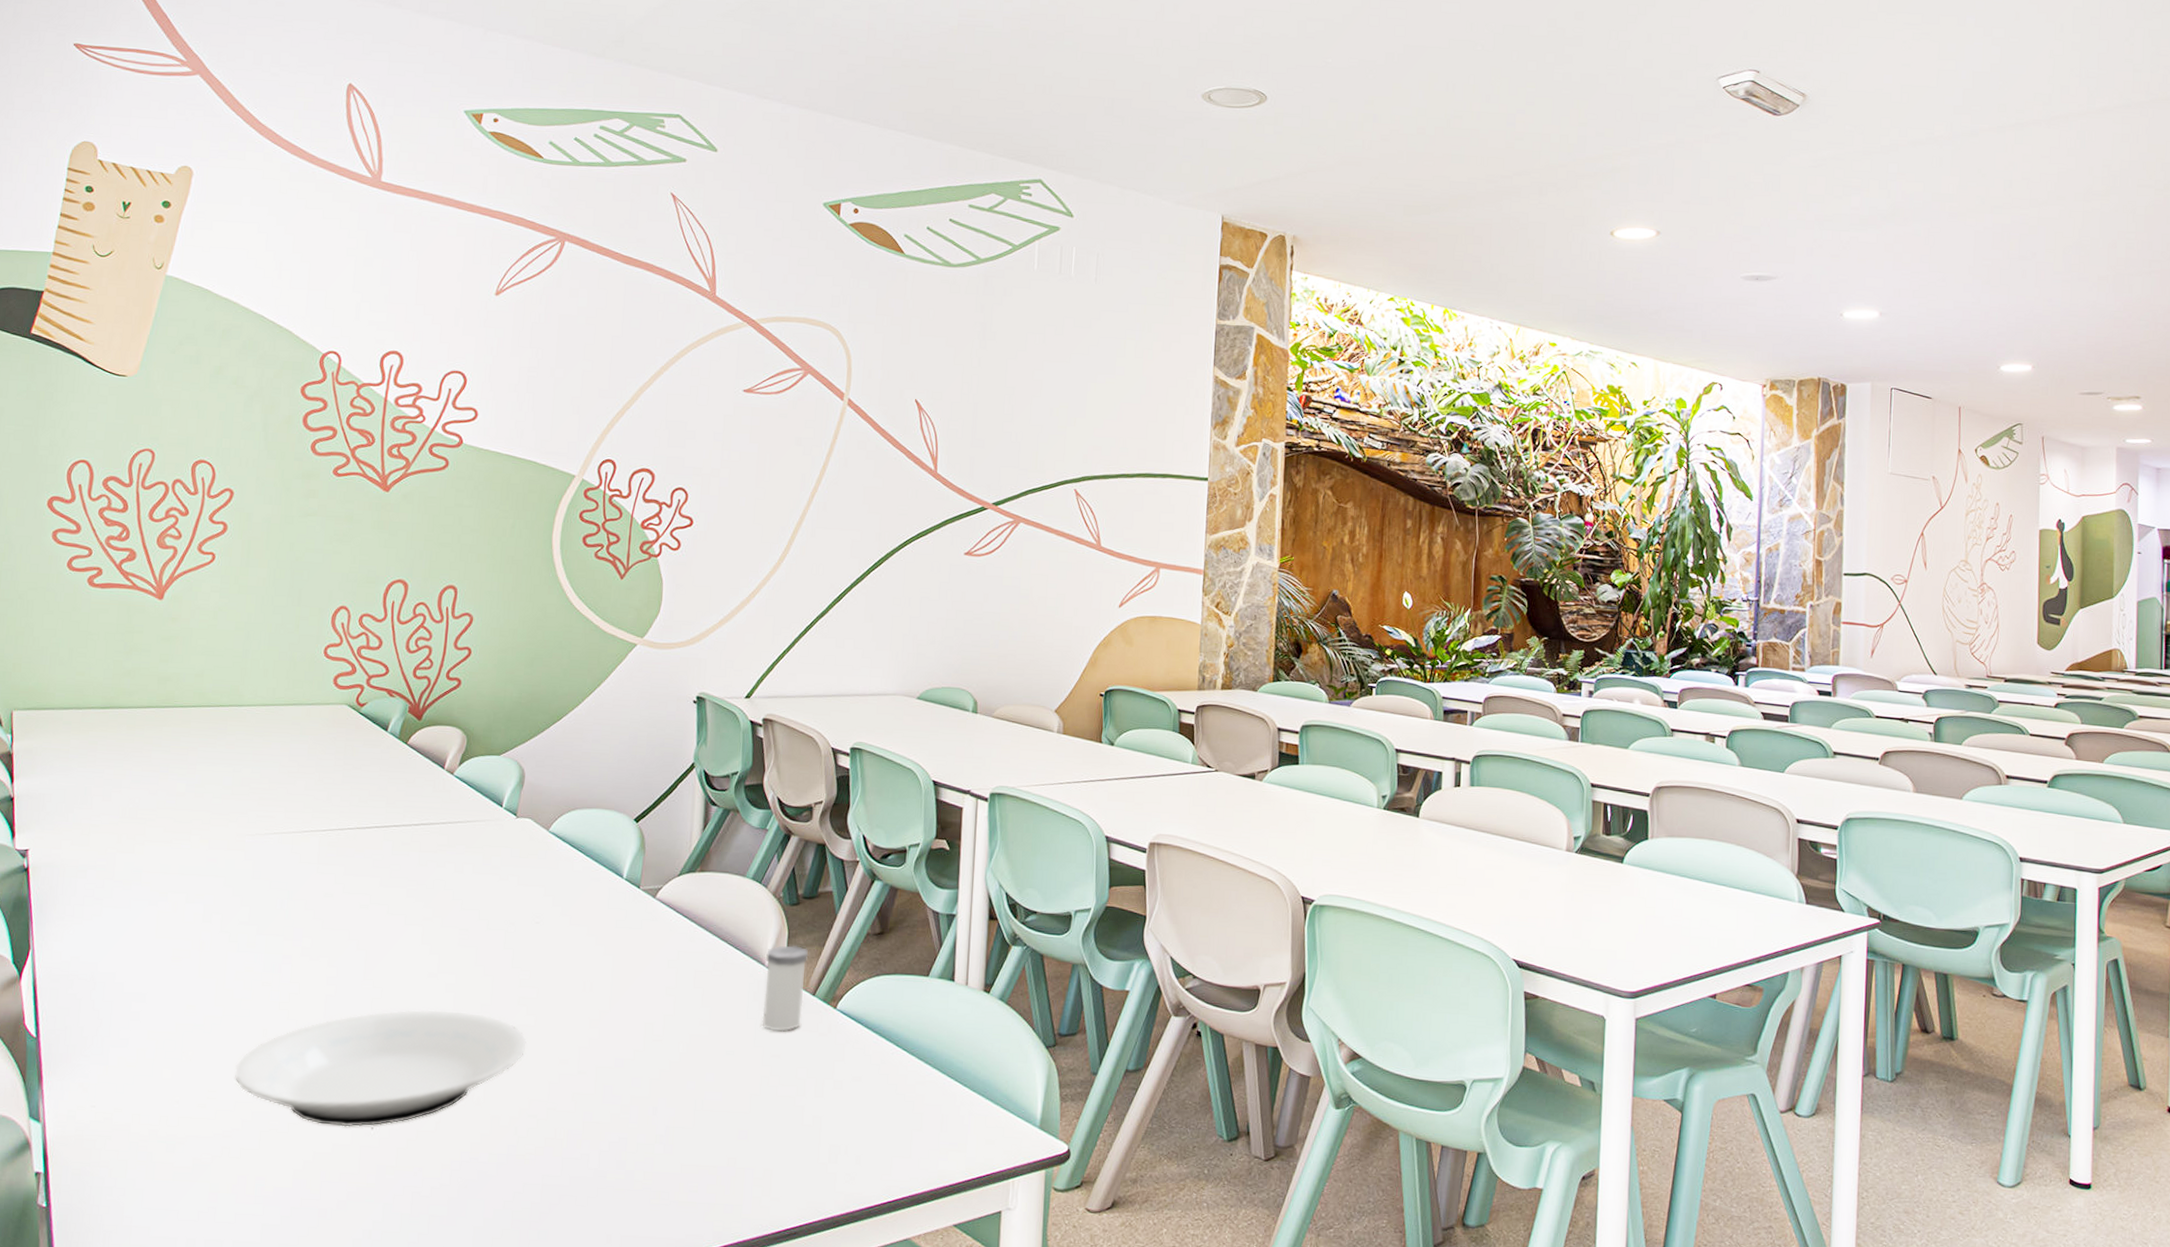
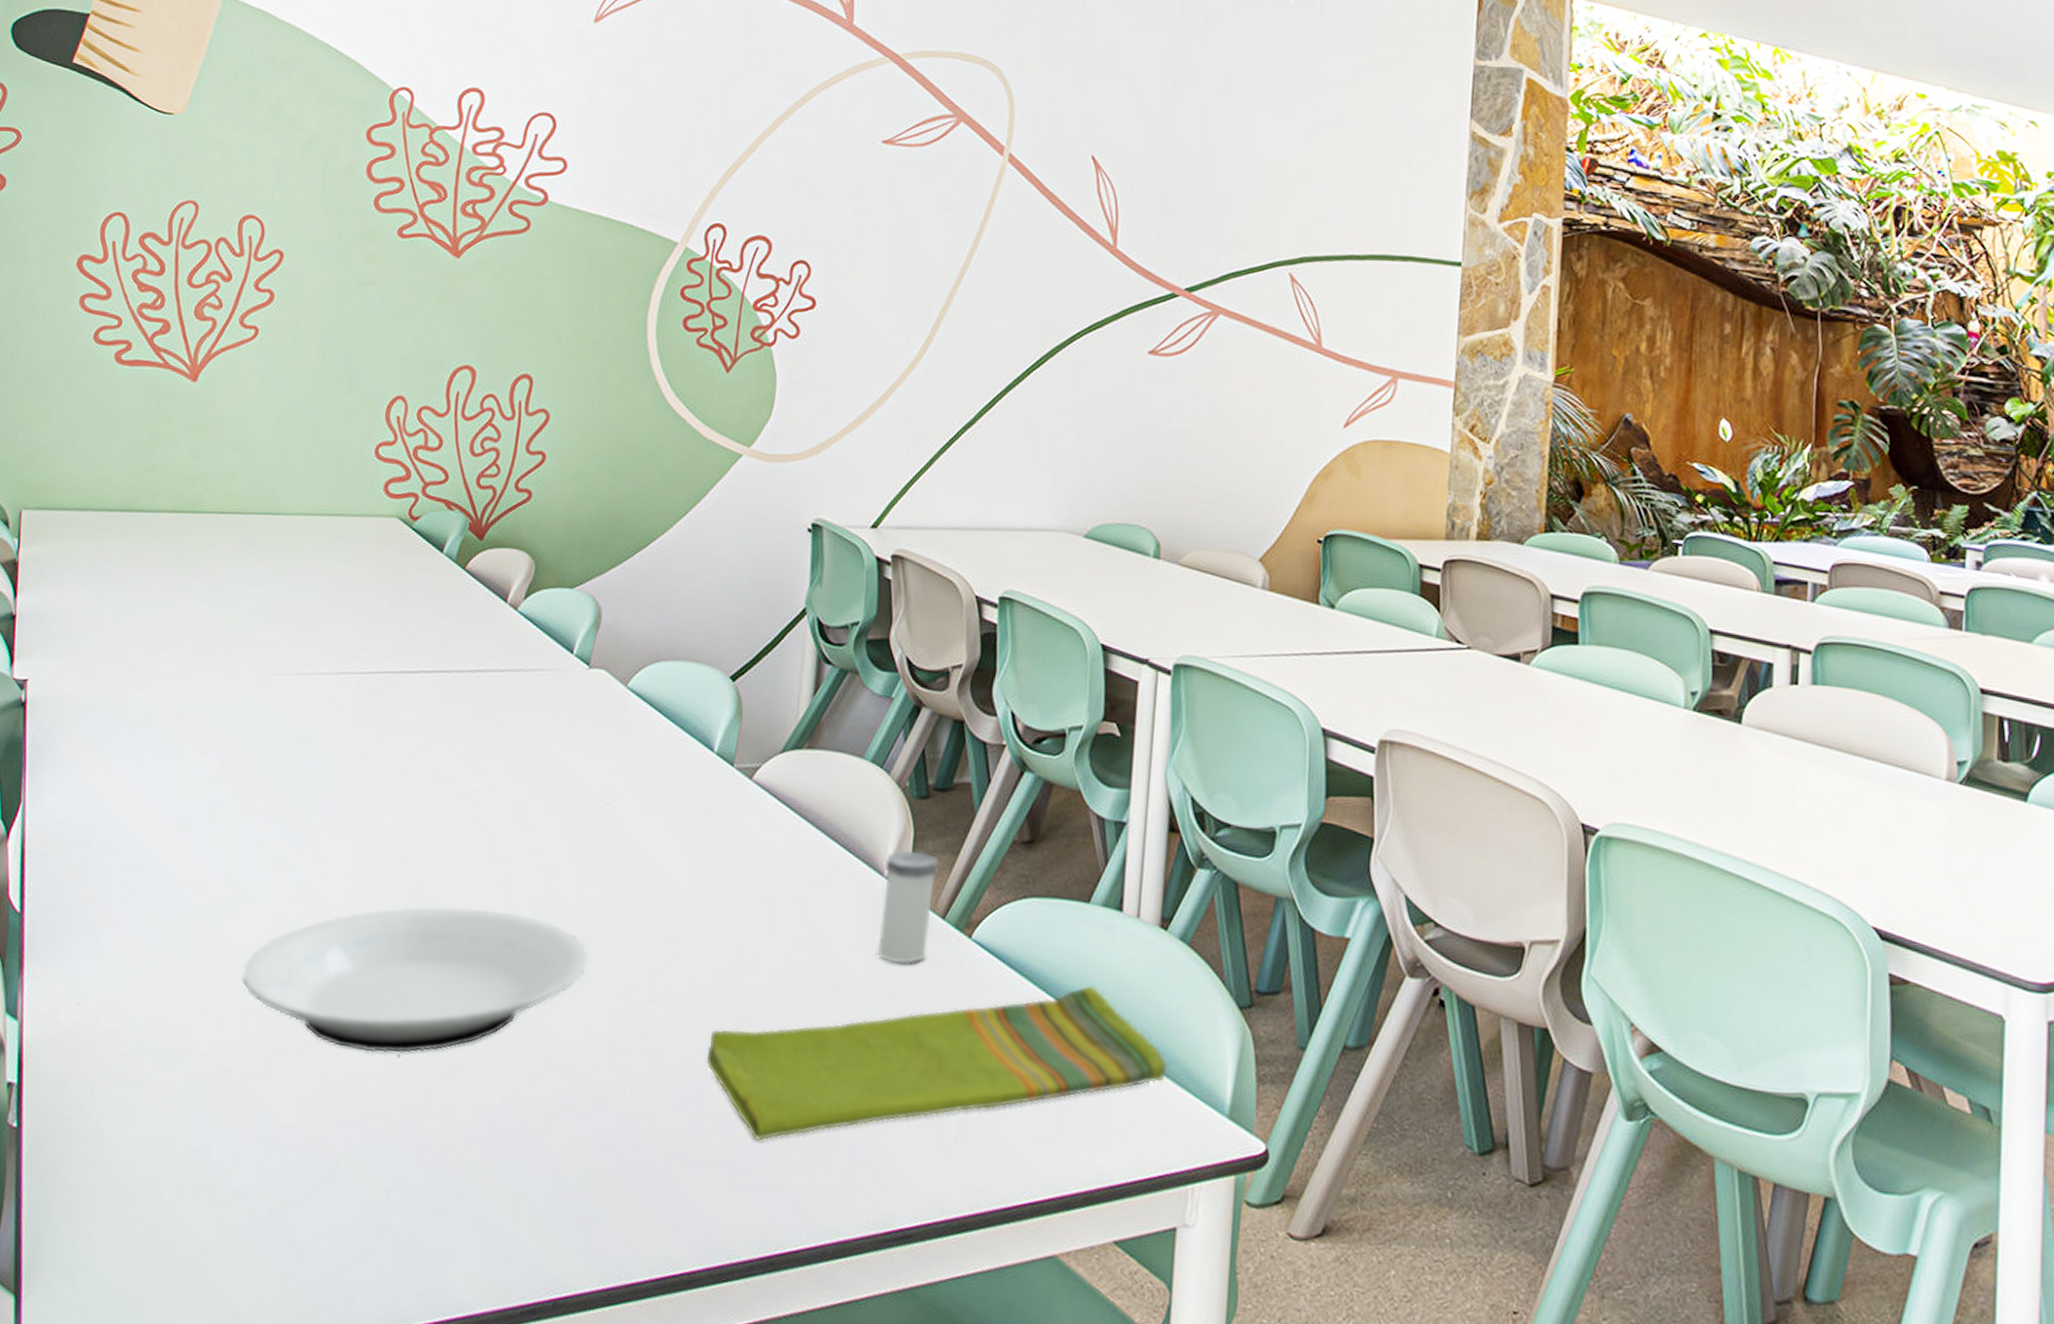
dish towel: none [627,1038,992,1172] -> present [706,985,1168,1141]

